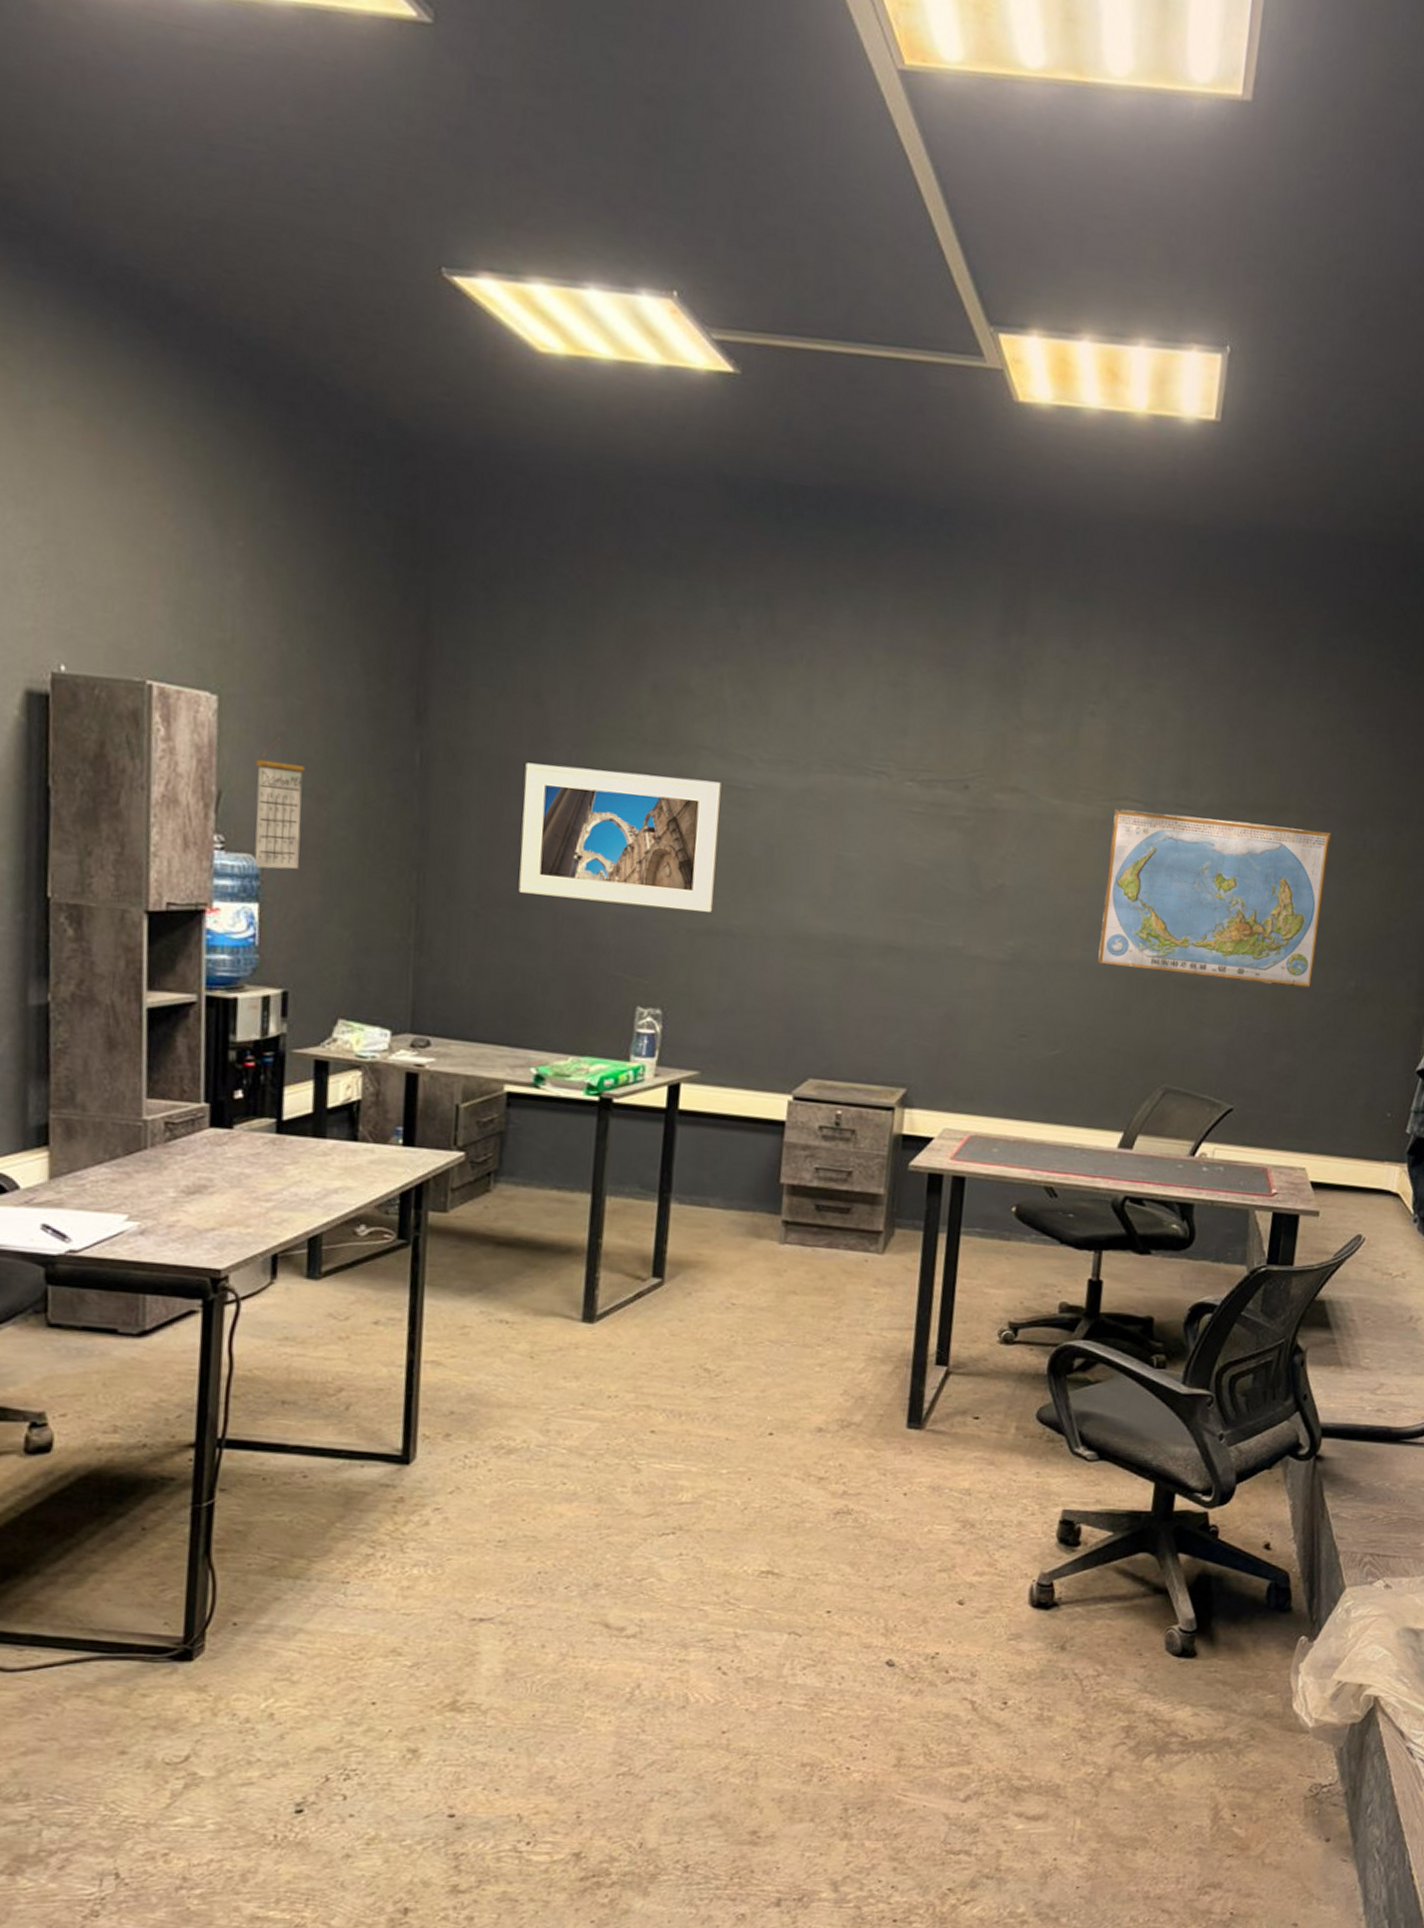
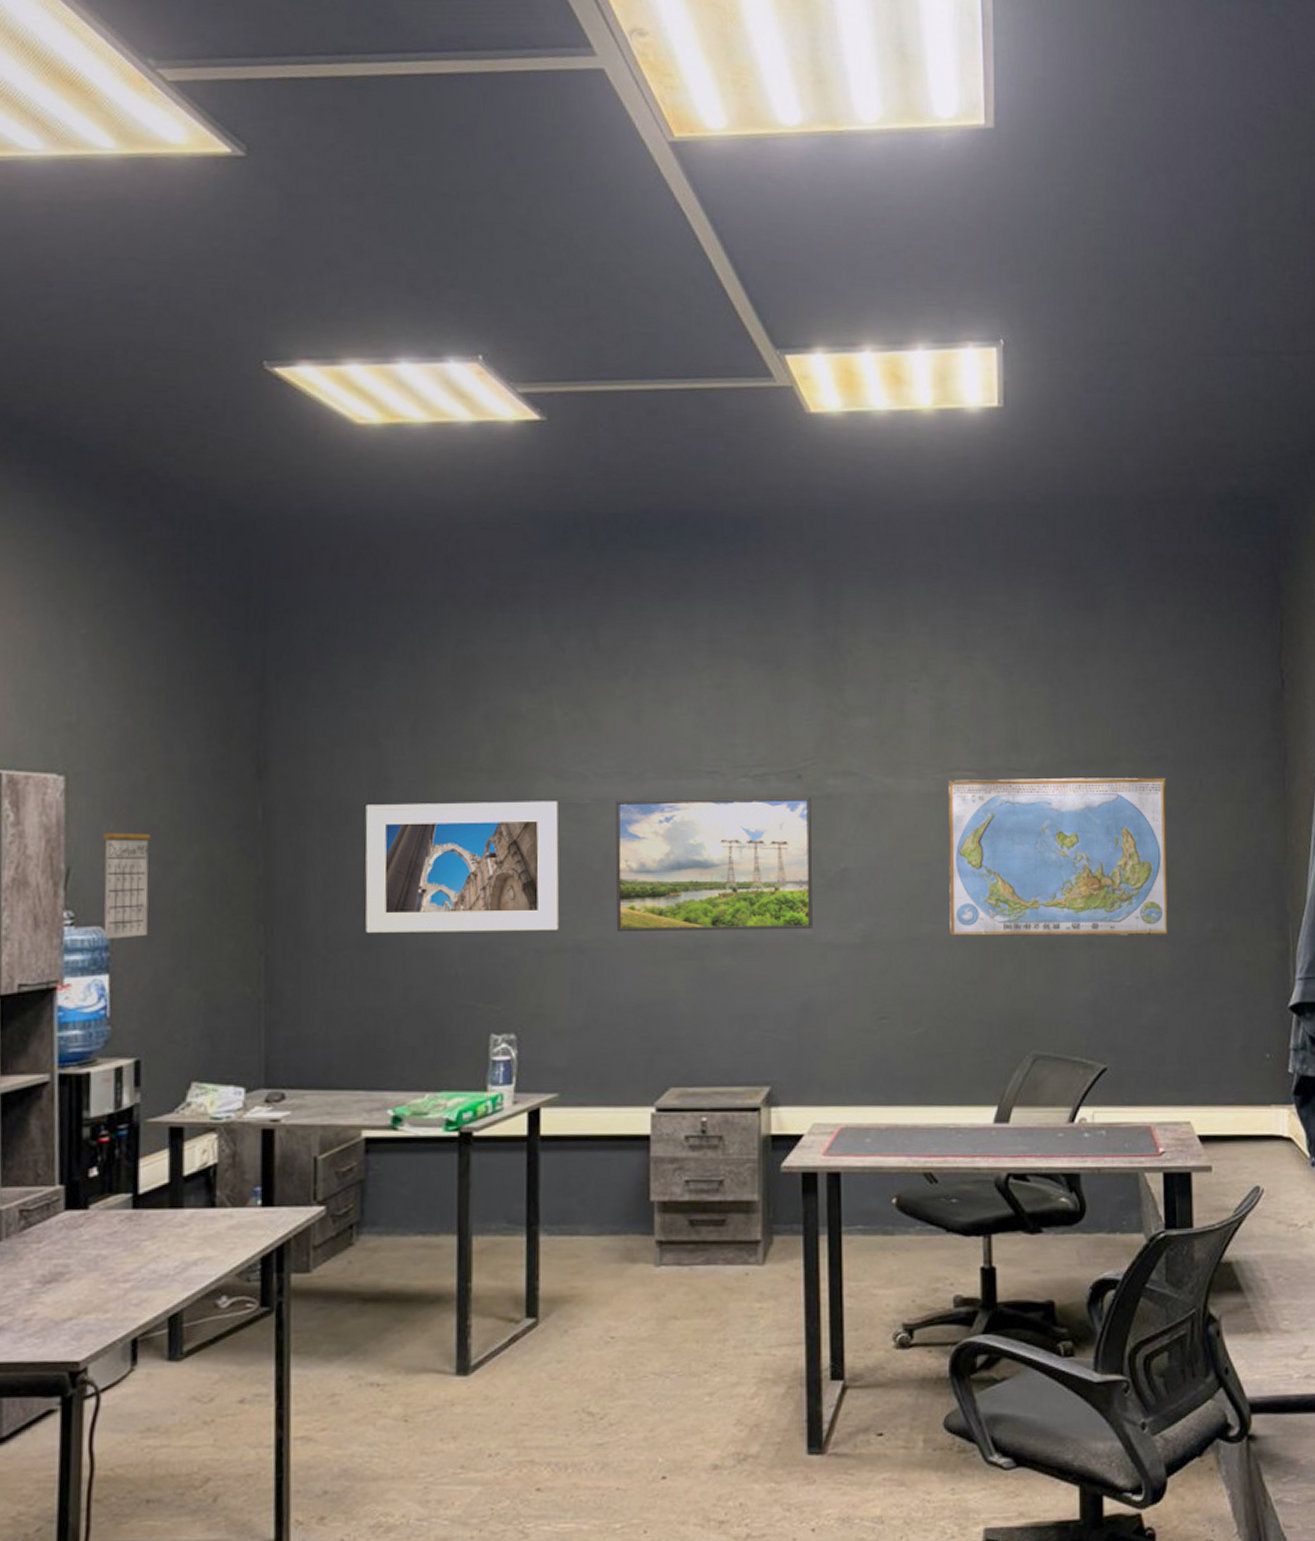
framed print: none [769,789,976,942] -> present [615,797,813,931]

